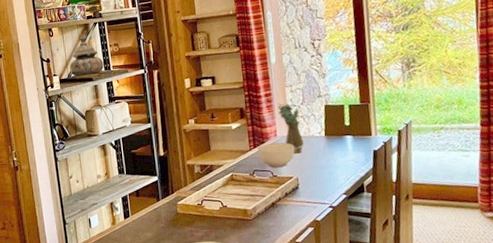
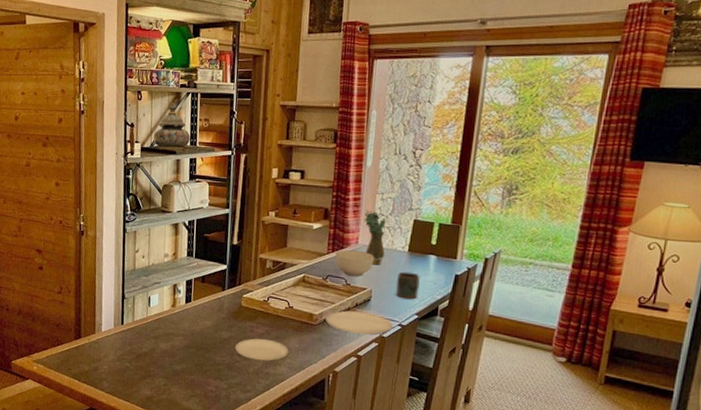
plate: none [259,200,325,222] -> present [325,310,393,335]
mug: none [319,154,343,181] -> present [395,271,420,299]

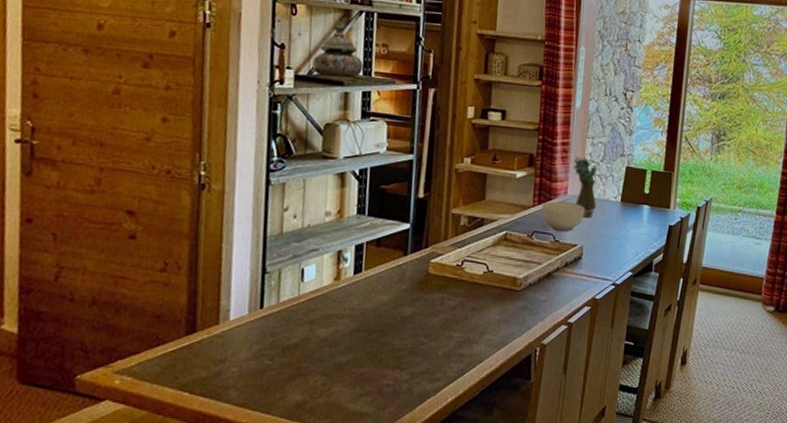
plate: present [234,338,289,361] -> none [419,313,488,340]
plate: present [325,310,393,335] -> none [531,271,607,298]
mug: present [395,271,420,299] -> none [608,224,634,255]

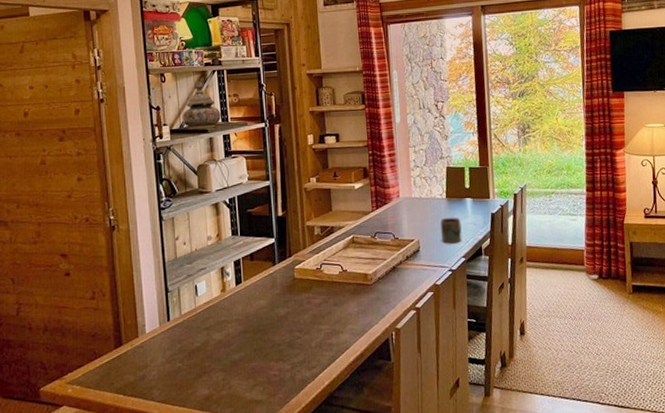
bowl: present [542,202,586,232] -> none [380,204,417,230]
vase: present [573,156,597,218] -> none [401,163,425,216]
mug: none [608,224,634,255] -> present [440,217,462,244]

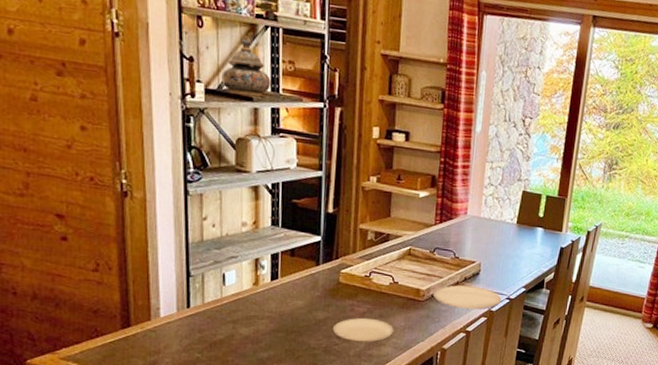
plate: none [293,308,349,333] -> present [332,318,394,342]
plate: none [379,263,445,287] -> present [433,285,502,310]
mug: present [440,217,462,244] -> none [504,244,528,272]

